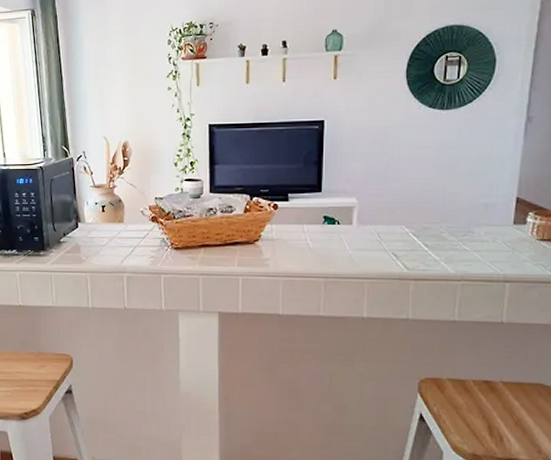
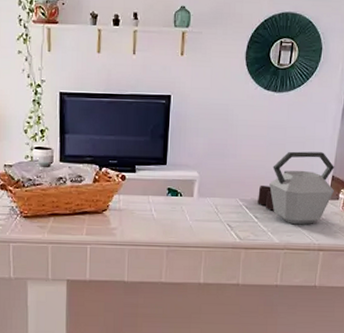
kettle: none [427,172,520,253] -> present [258,151,335,225]

